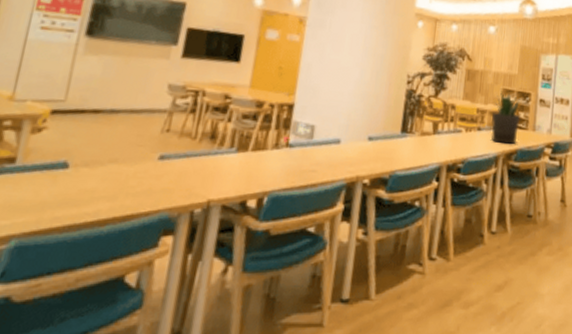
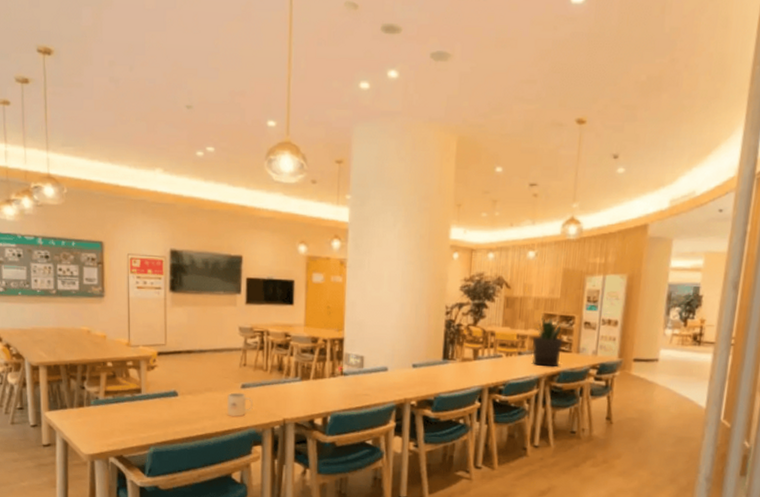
mug: none [133,165,172,198] -> present [227,392,254,418]

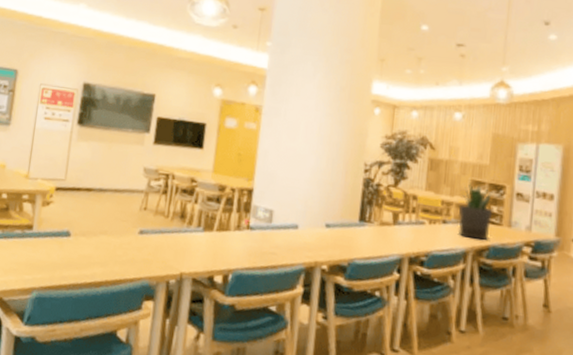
mug: present [227,392,254,418] -> none [120,238,150,267]

